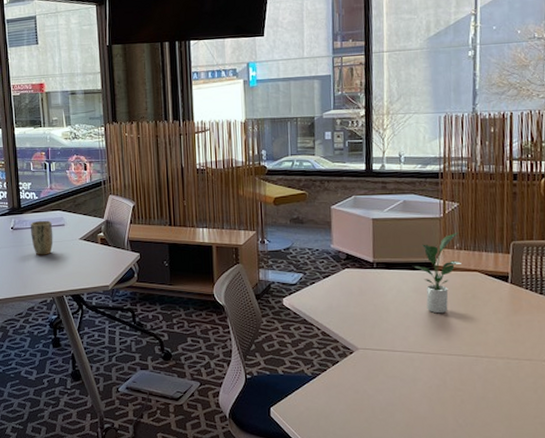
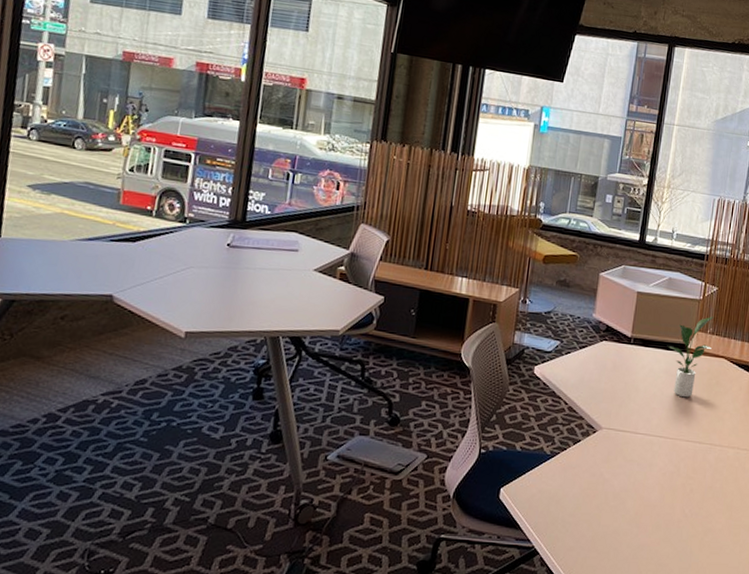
plant pot: present [31,220,53,255] -> none [251,240,283,284]

